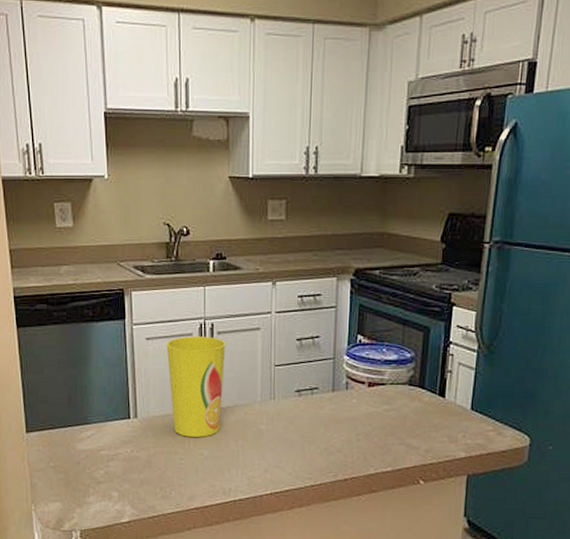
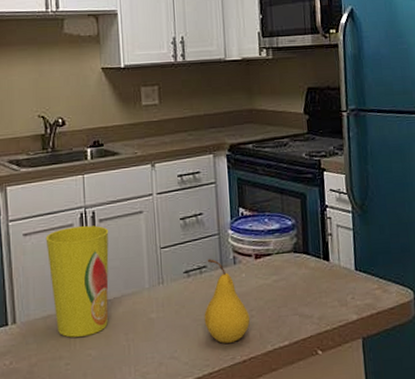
fruit: none [311,381,357,461] -> present [204,259,251,343]

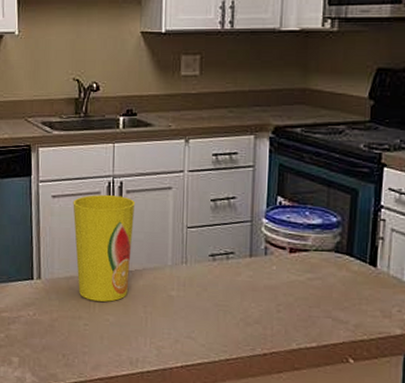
fruit: present [204,259,251,343] -> none [226,246,277,334]

